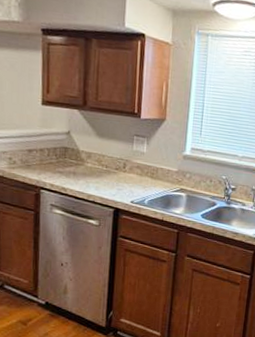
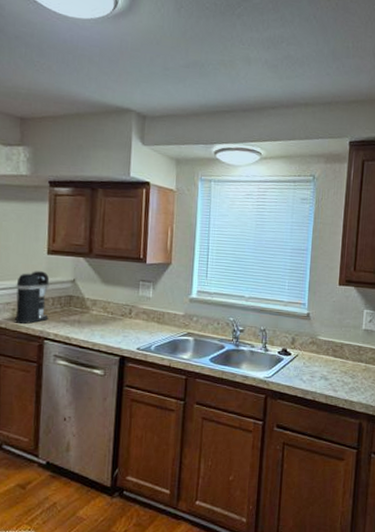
coffee maker: none [10,121,45,173] -> present [14,271,50,324]

